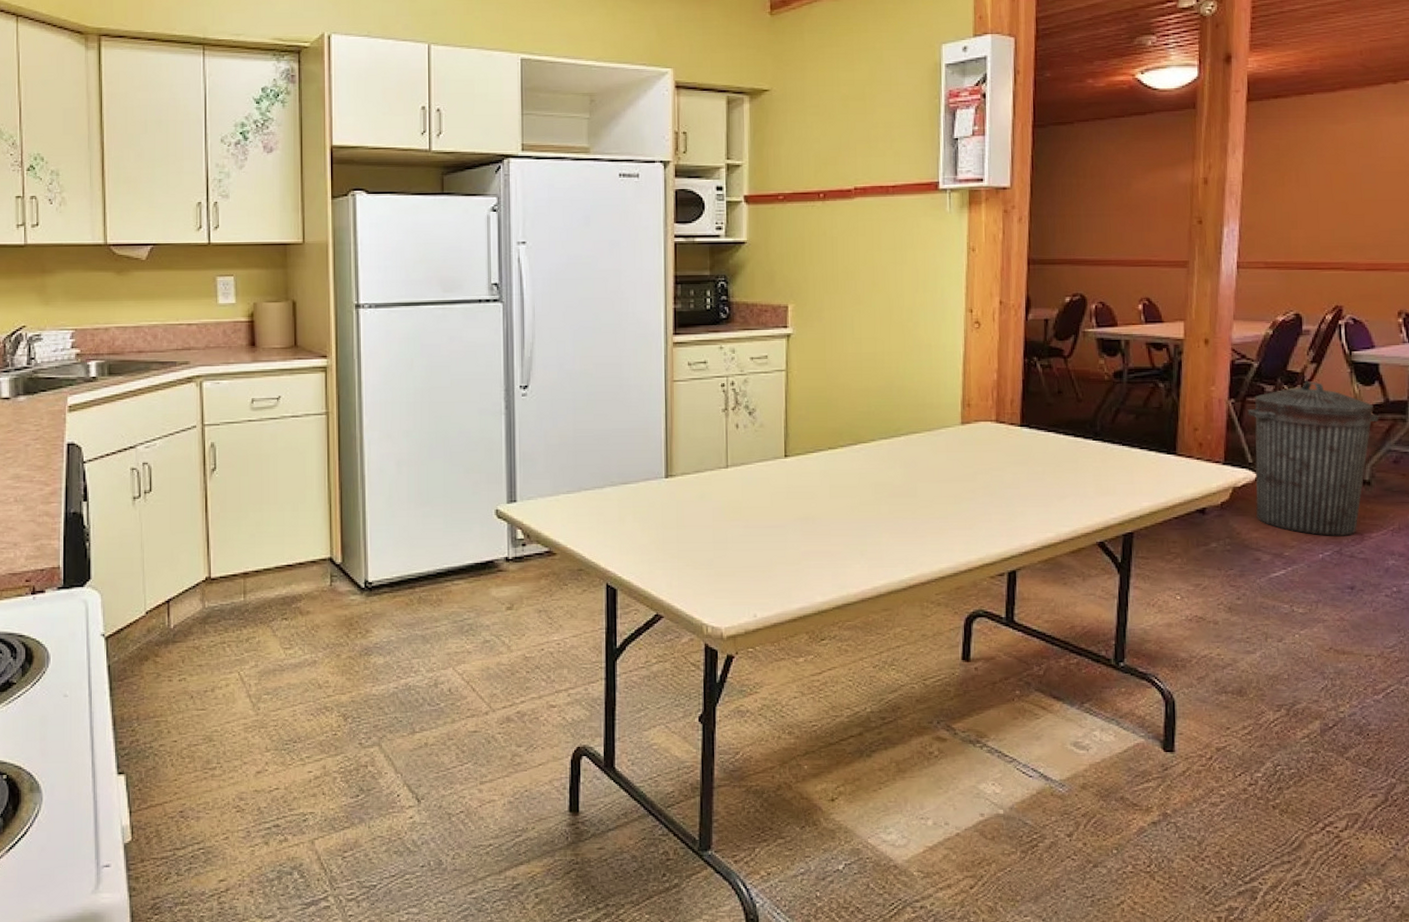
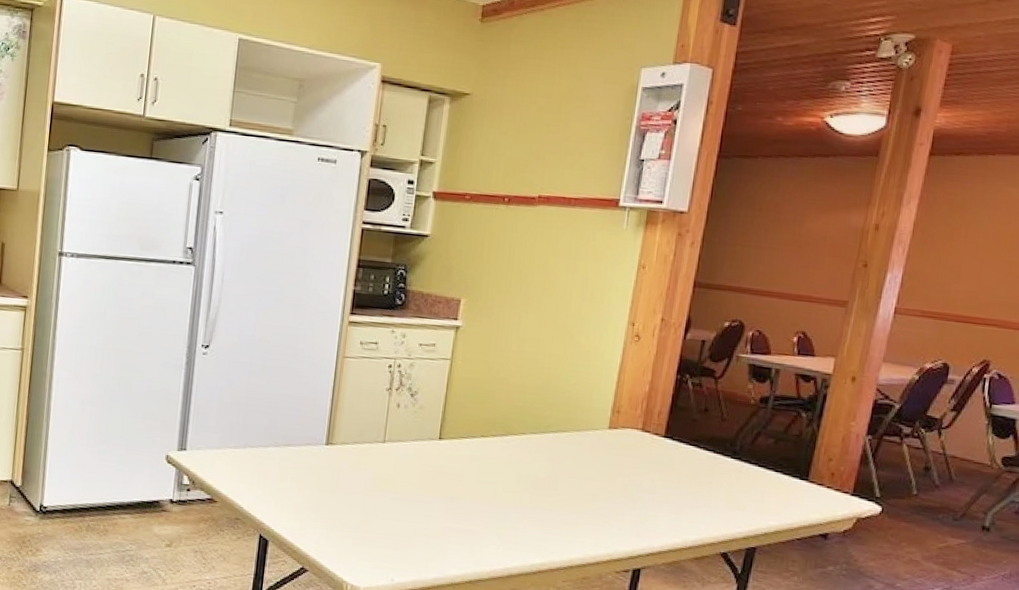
trash can: present [1247,381,1379,536] -> none [875,427,1008,576]

